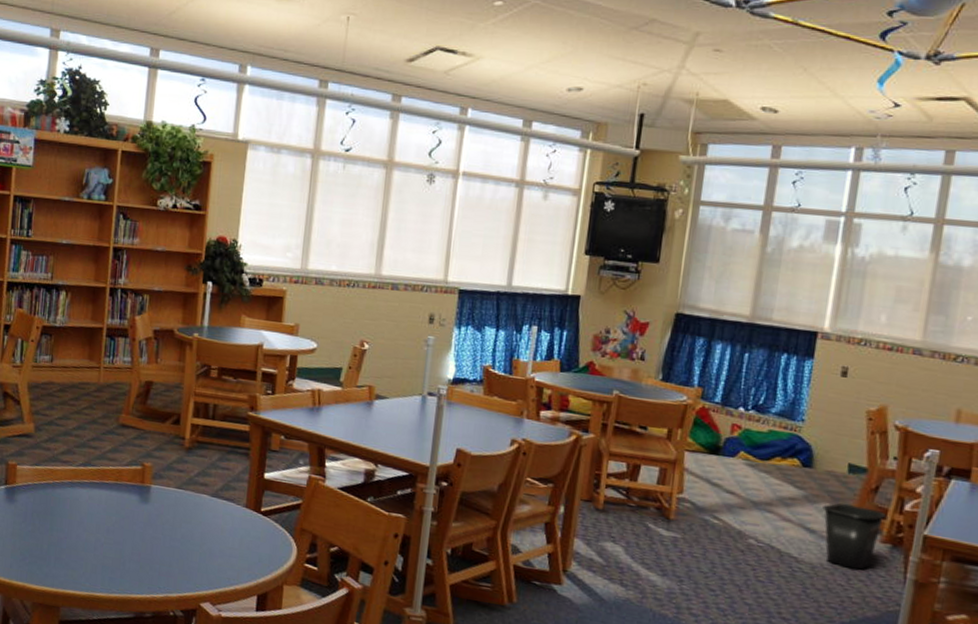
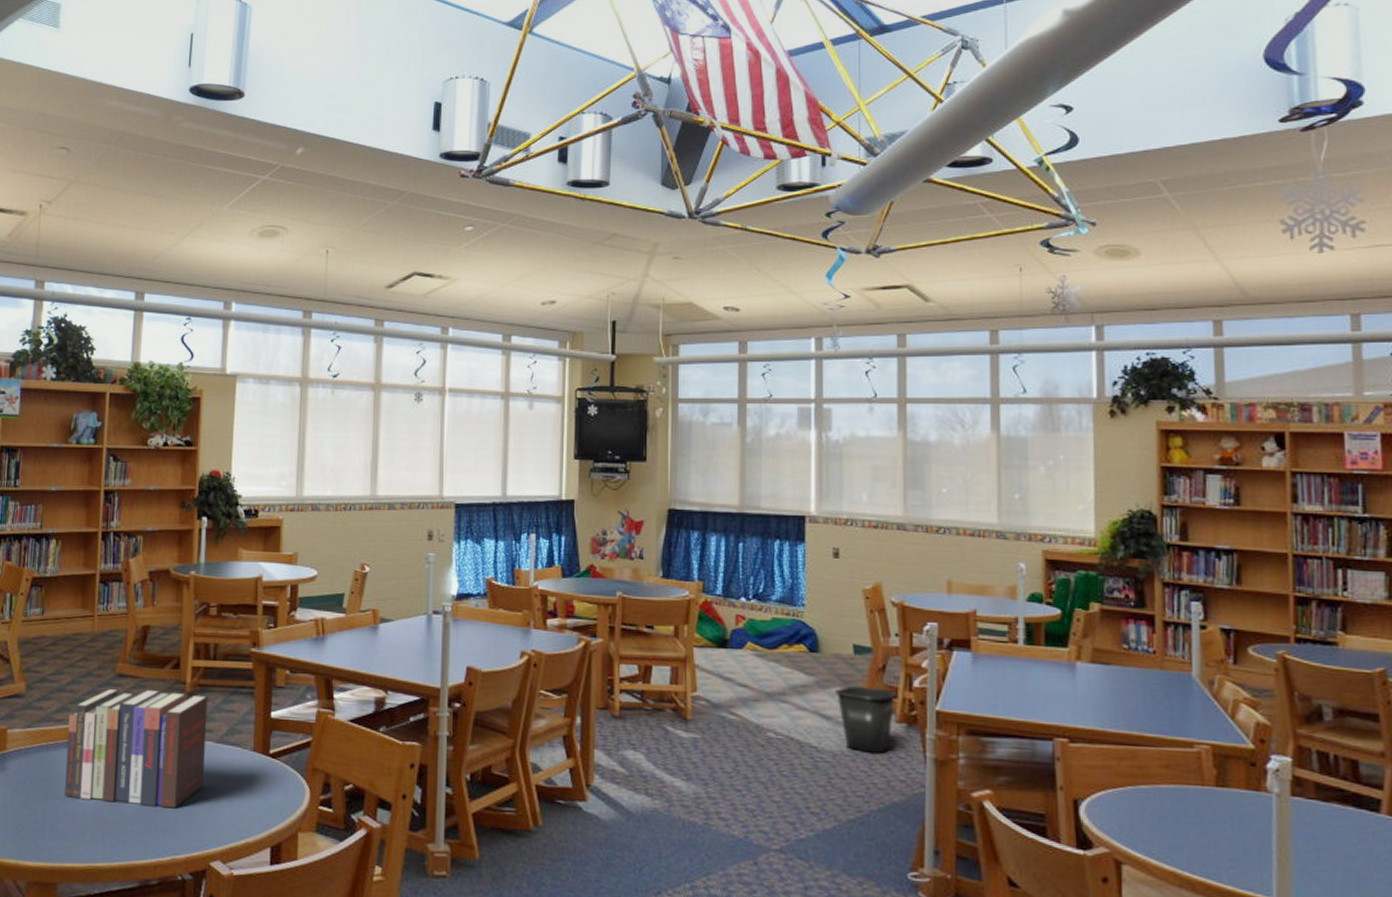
books: none [68,437,205,552] -> present [65,689,208,809]

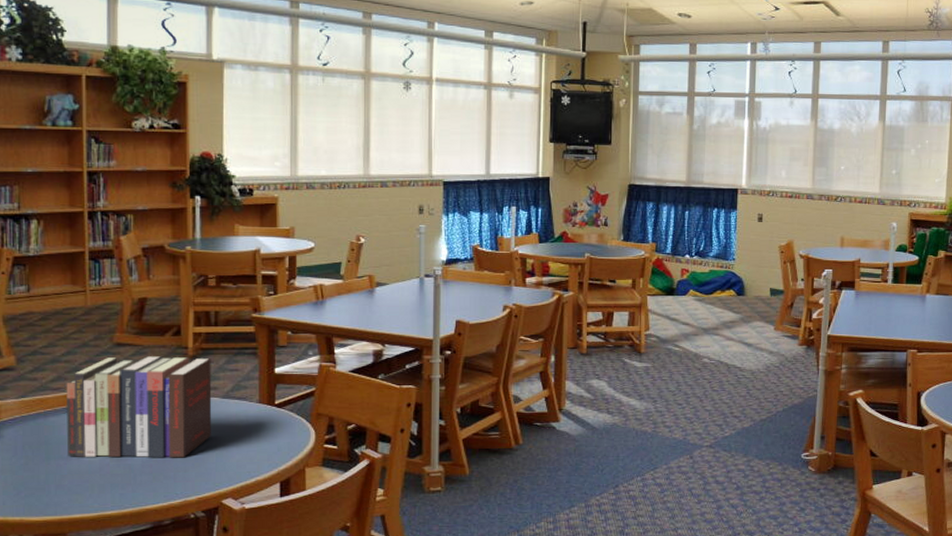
waste bin: present [835,686,898,753] -> none [755,320,801,369]

